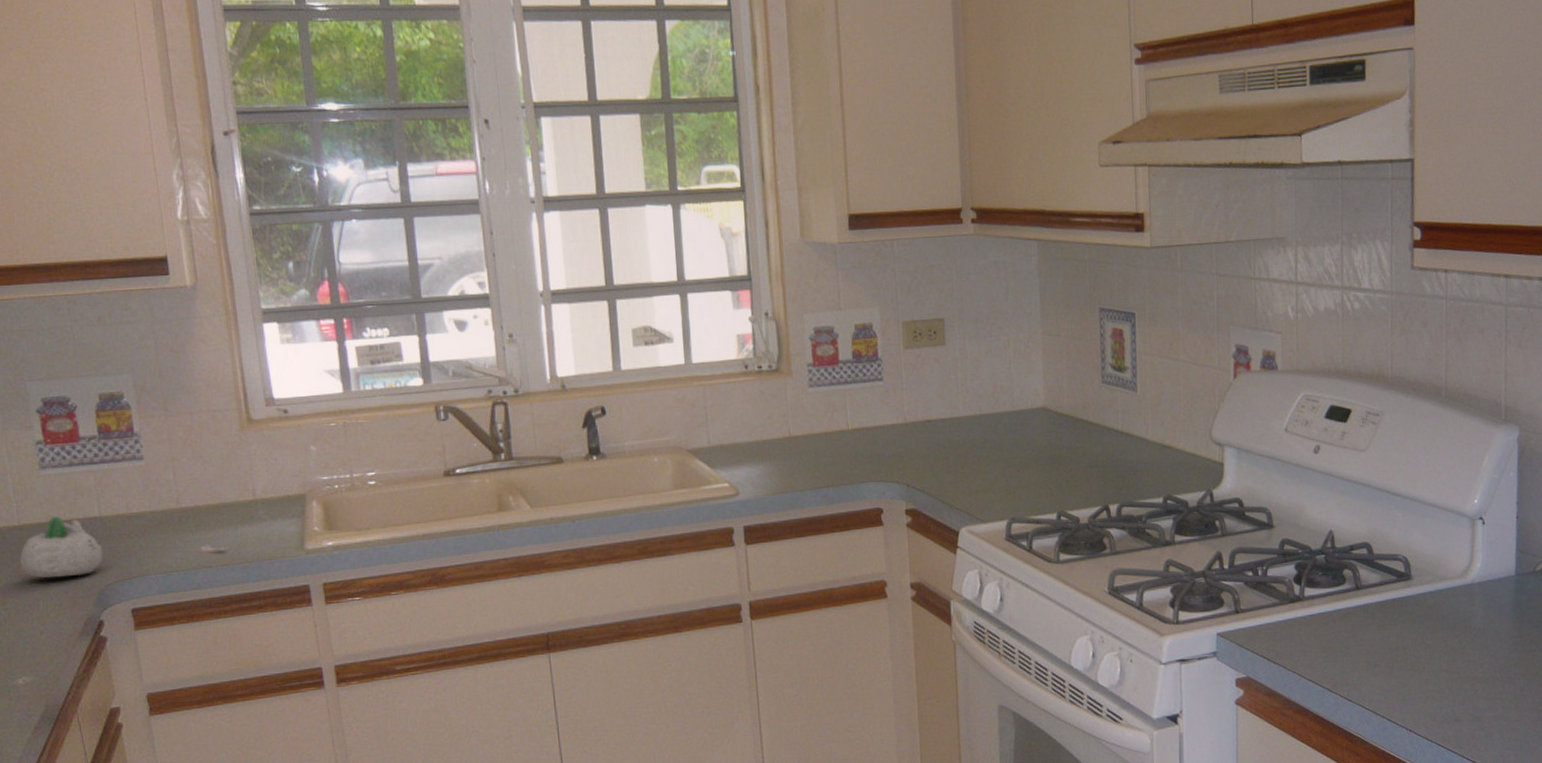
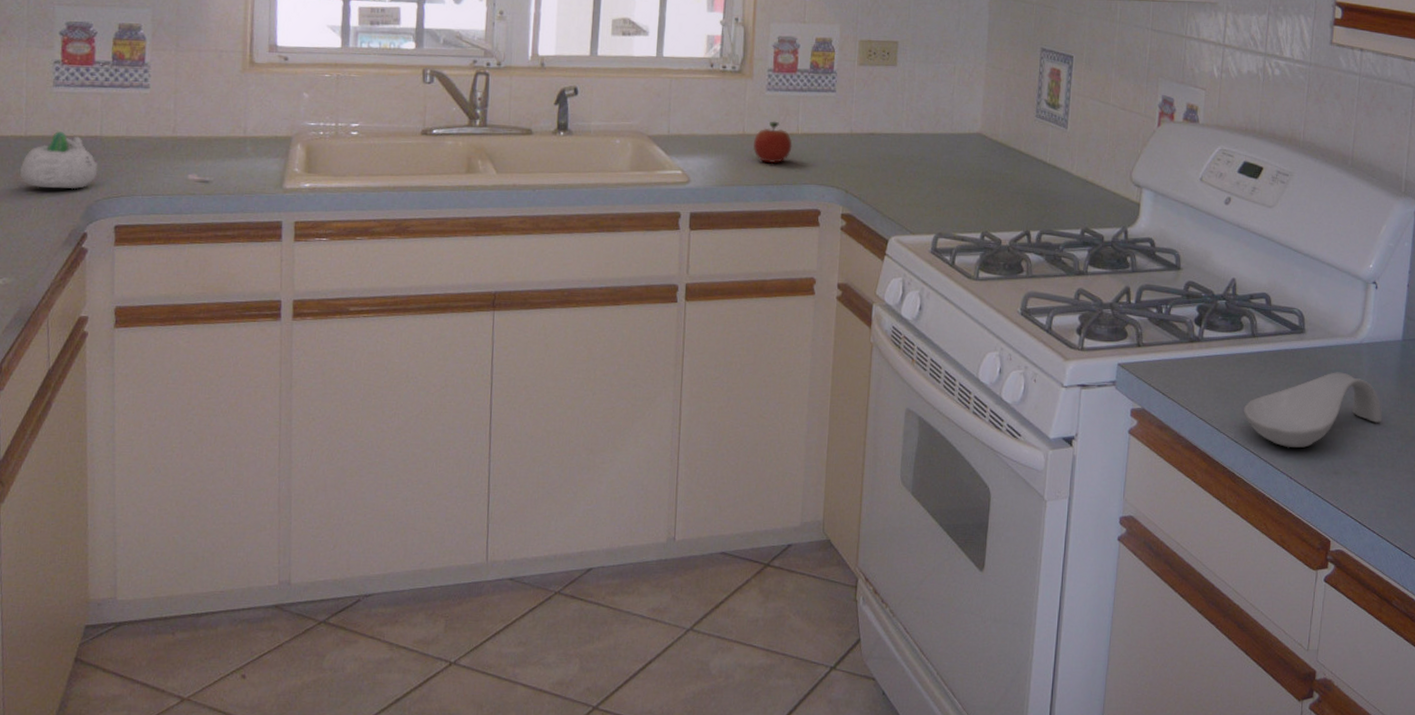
fruit: none [801,418,844,465] -> present [753,121,793,164]
spoon rest: none [1354,615,1502,701] -> present [1244,372,1383,448]

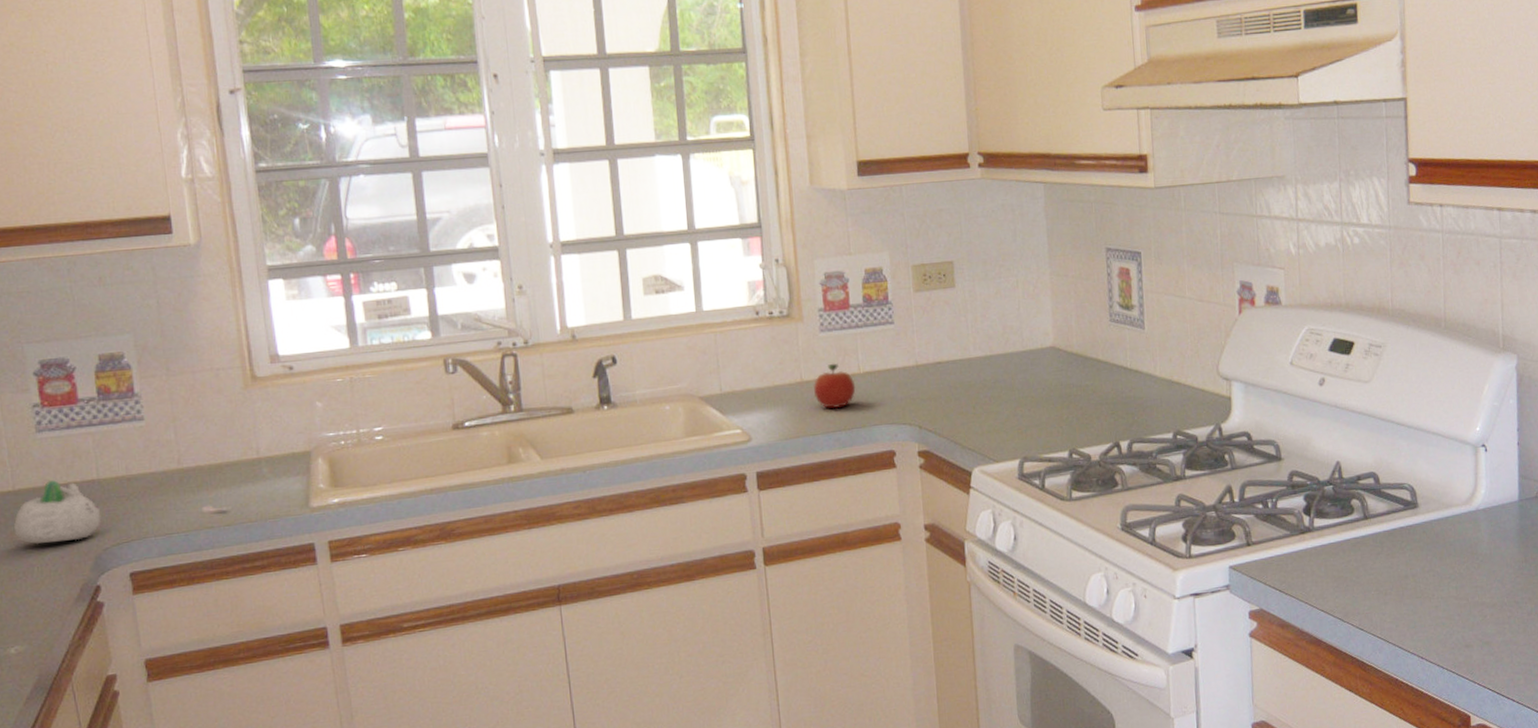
spoon rest: present [1244,372,1383,448] -> none [1365,542,1509,628]

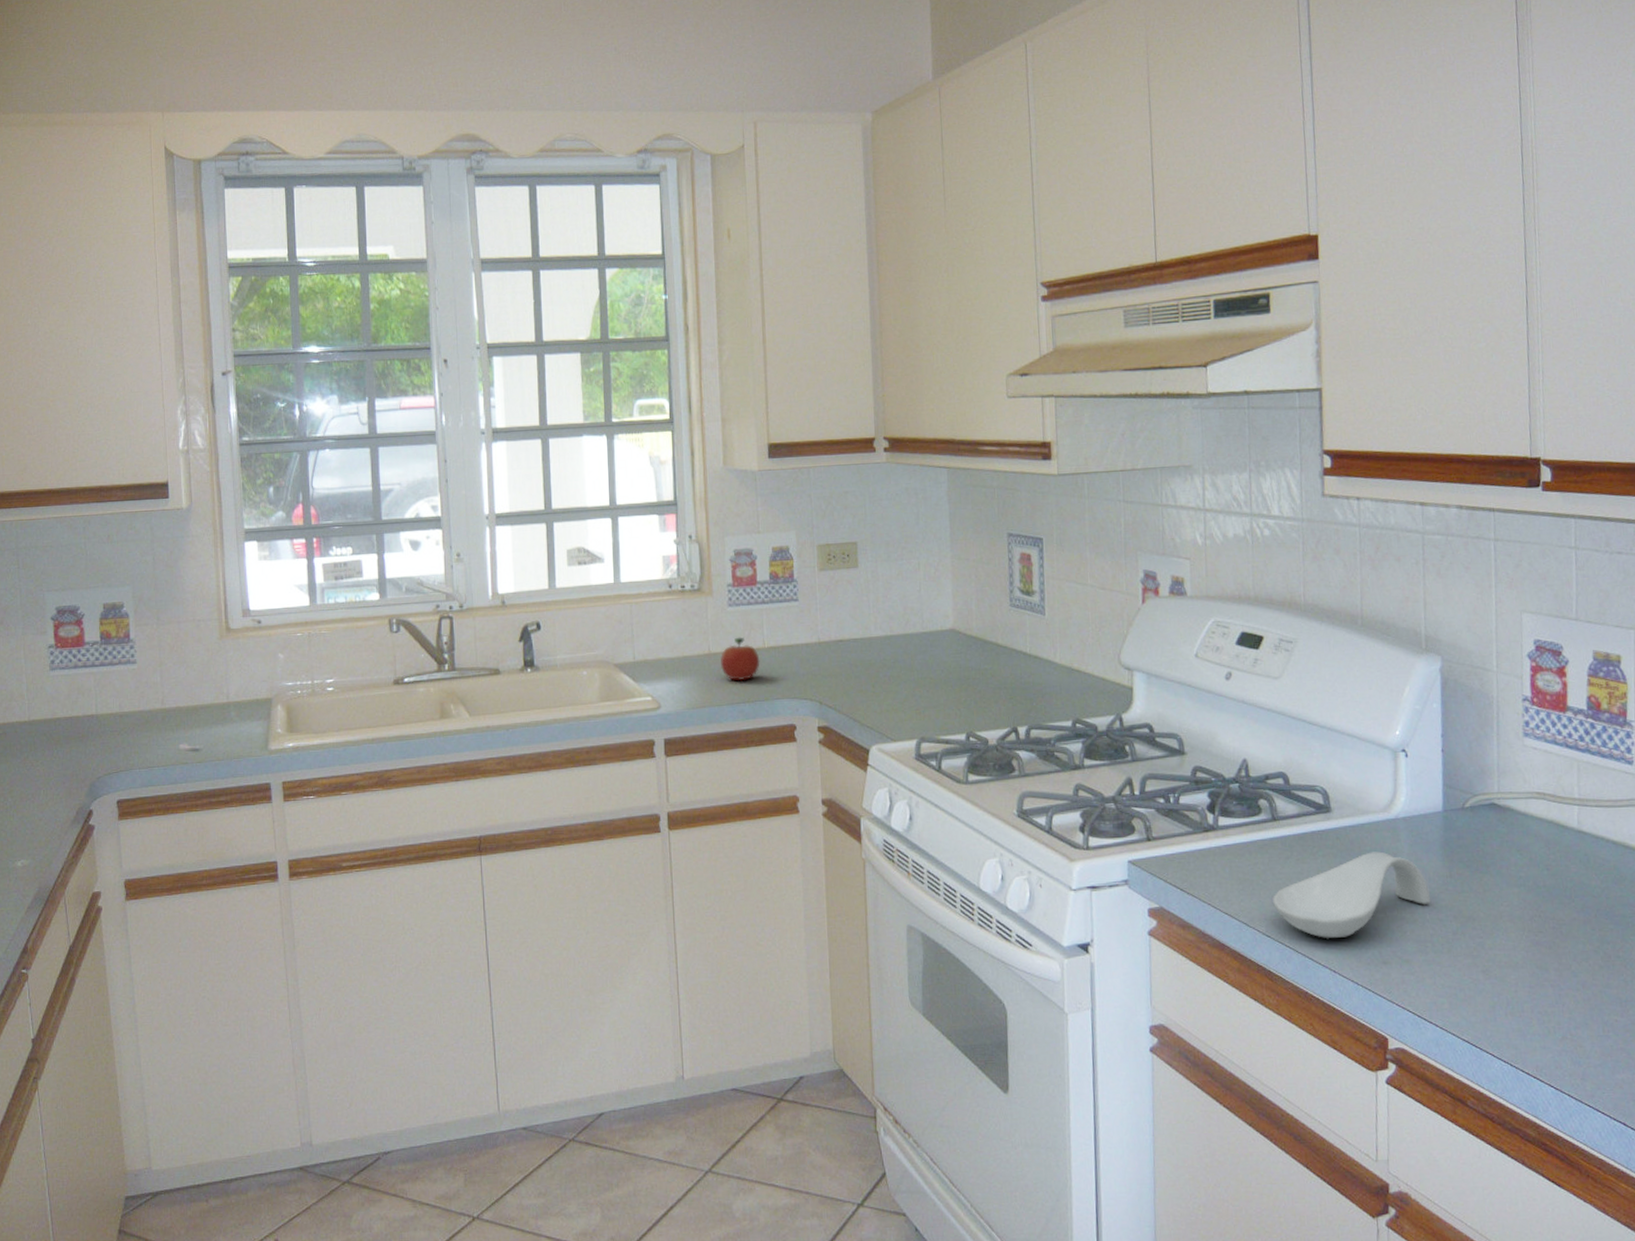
succulent planter: present [14,480,101,545] -> none [27,713,97,770]
spoon rest: none [1365,542,1509,628] -> present [1273,851,1431,939]

